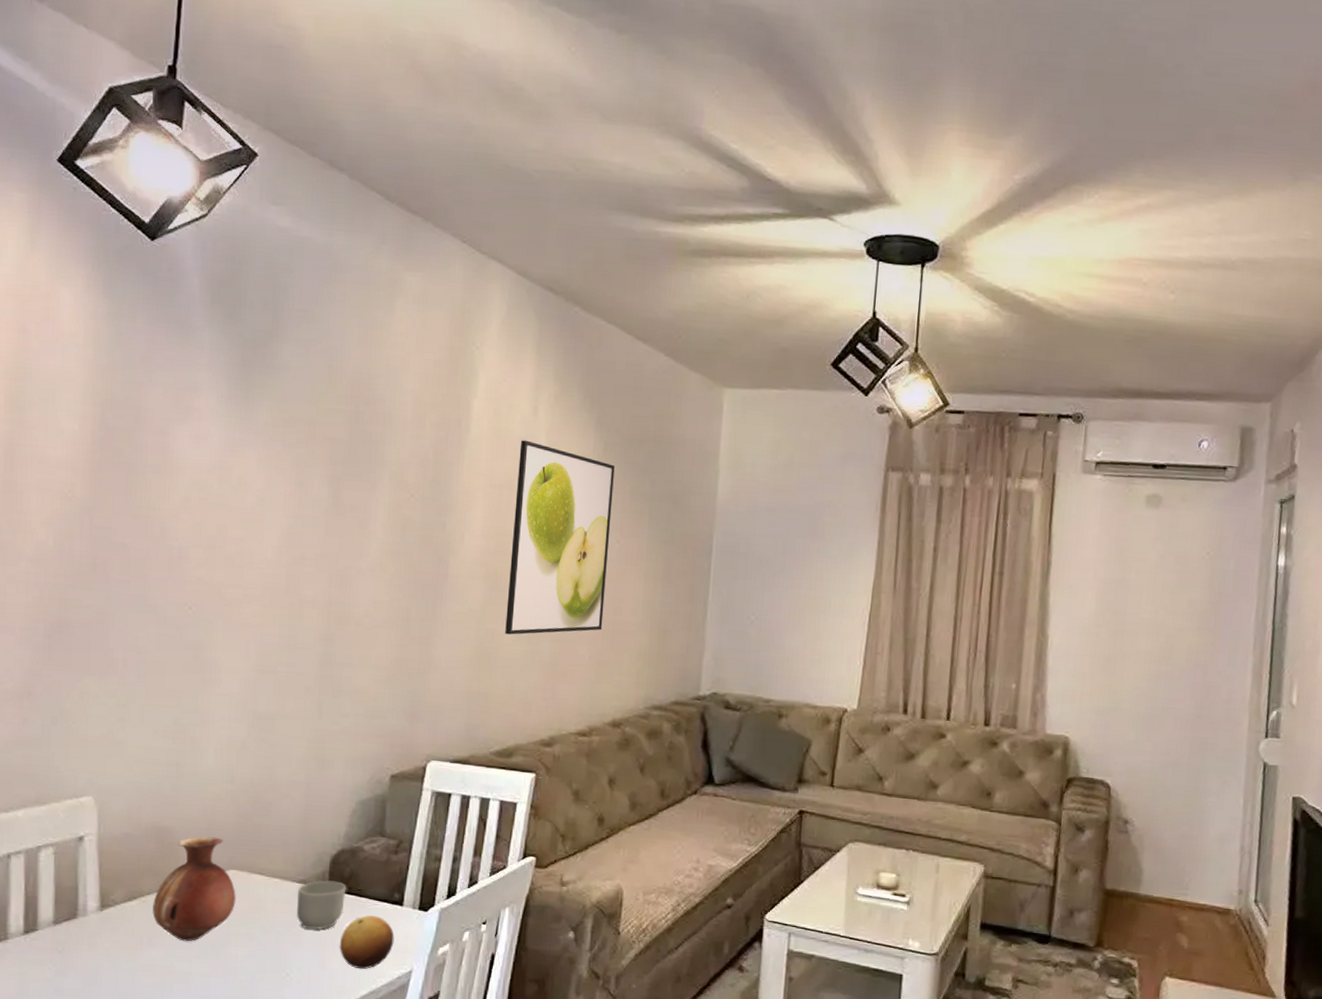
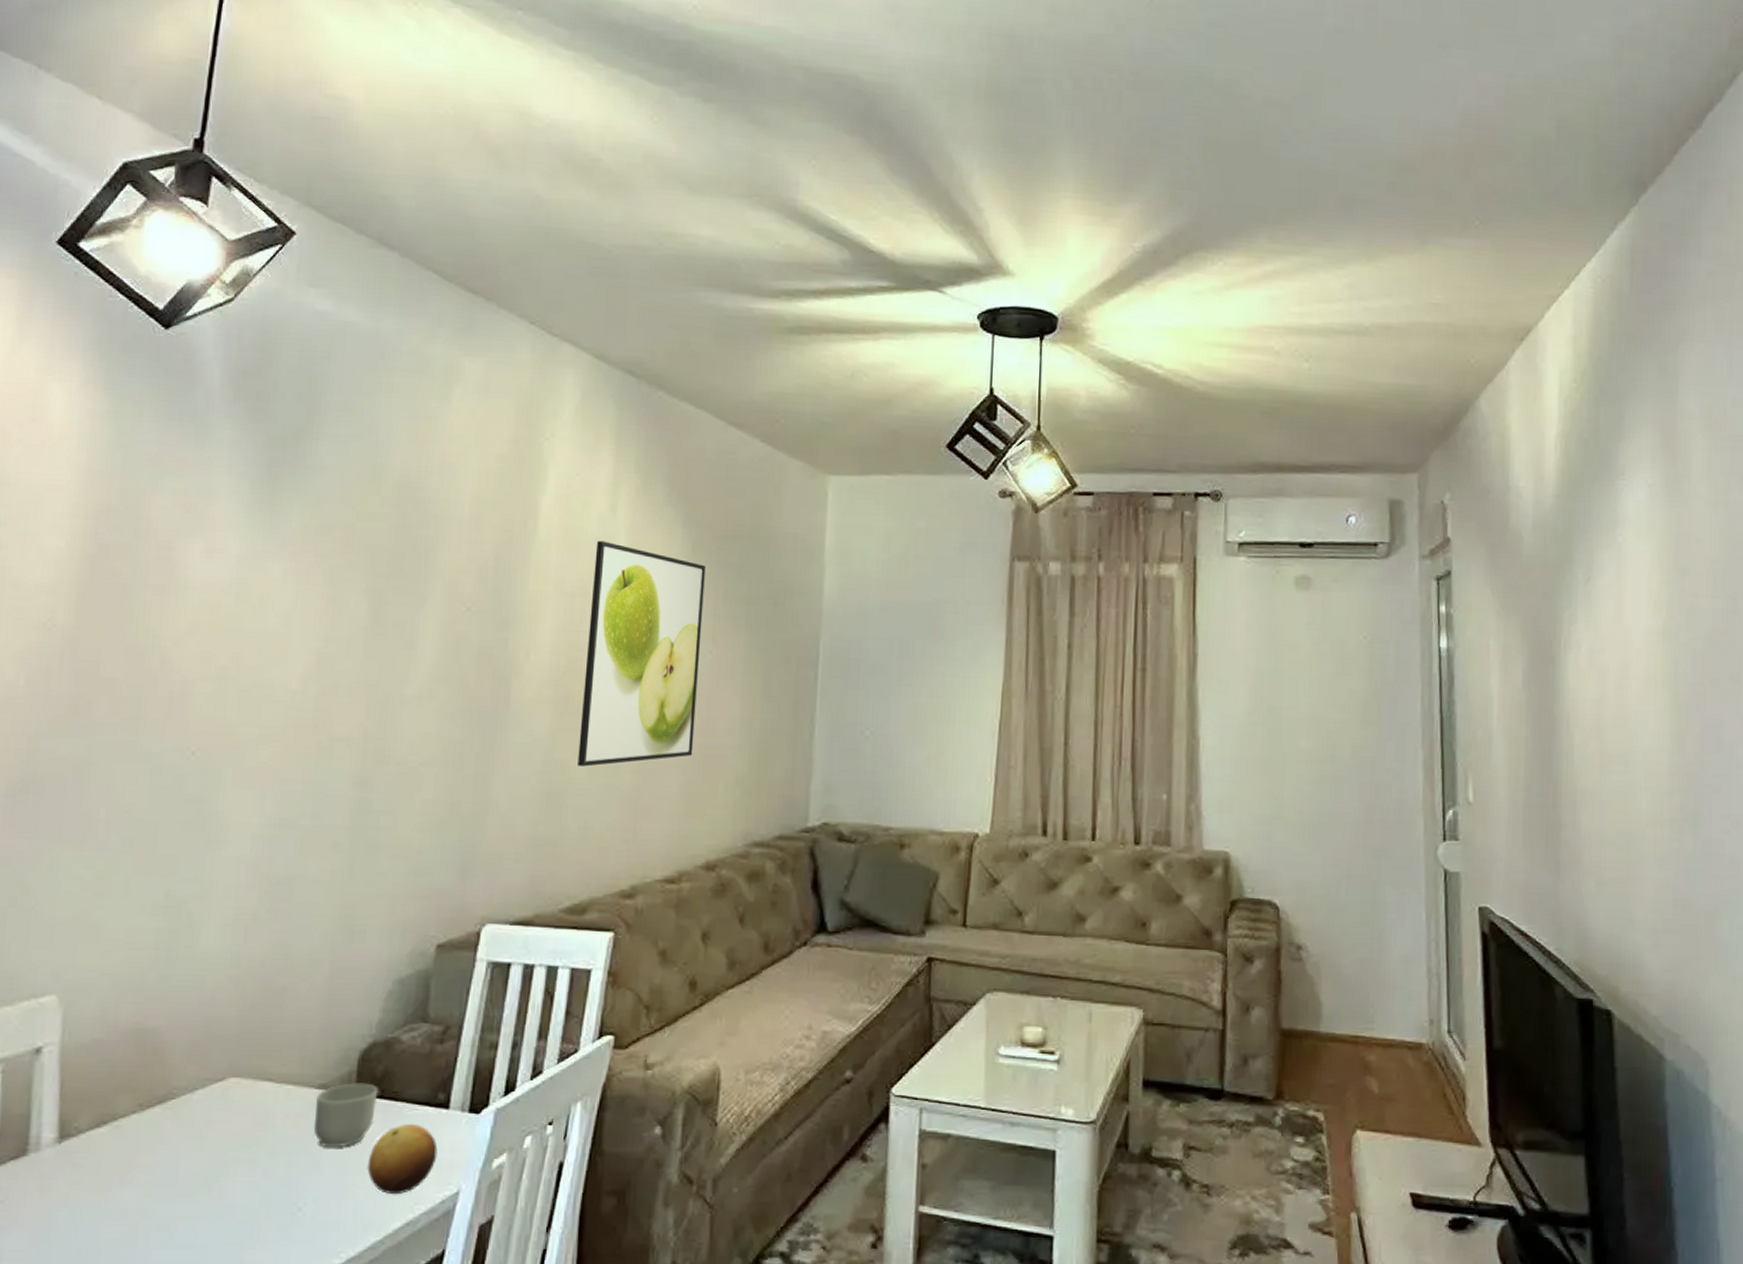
vase: present [153,836,237,942] -> none [127,1037,238,1176]

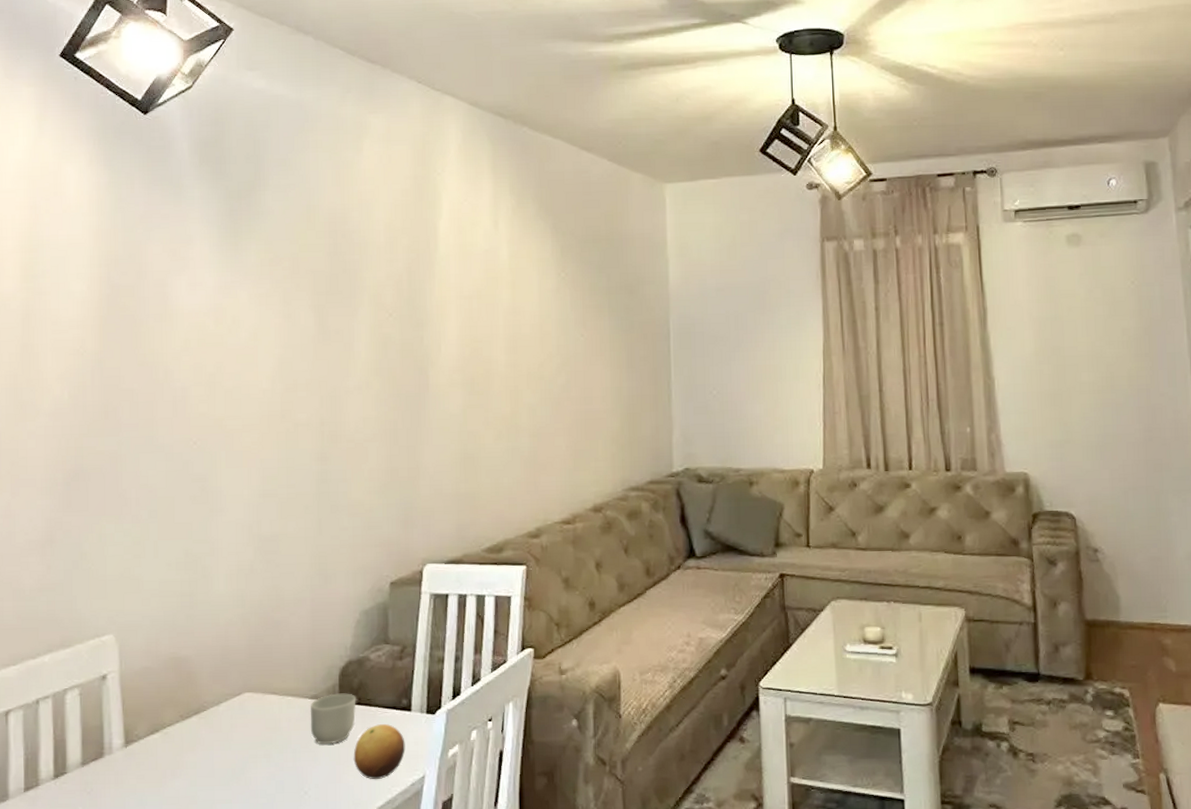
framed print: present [577,540,706,767] -> none [484,252,576,434]

